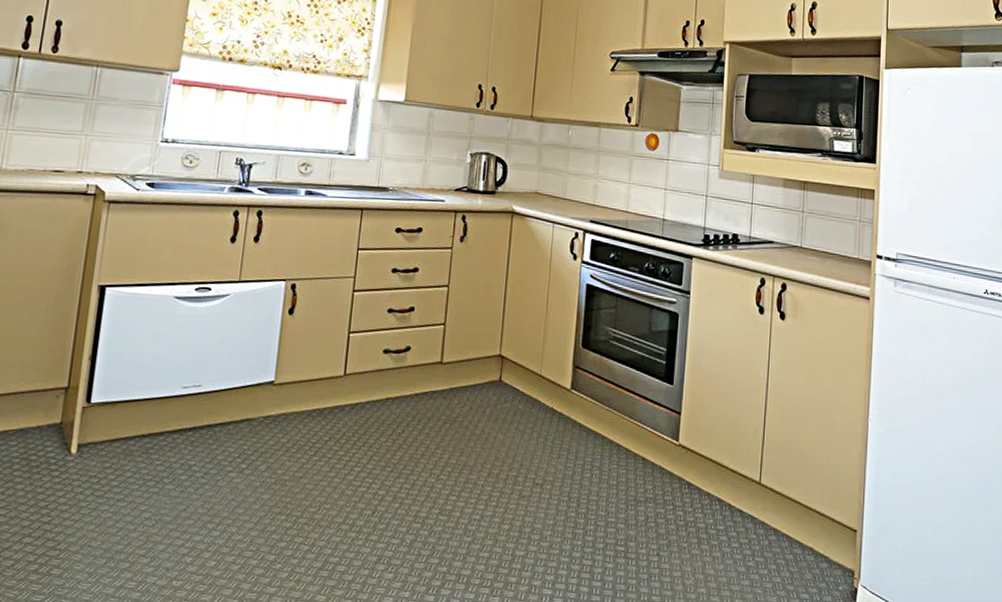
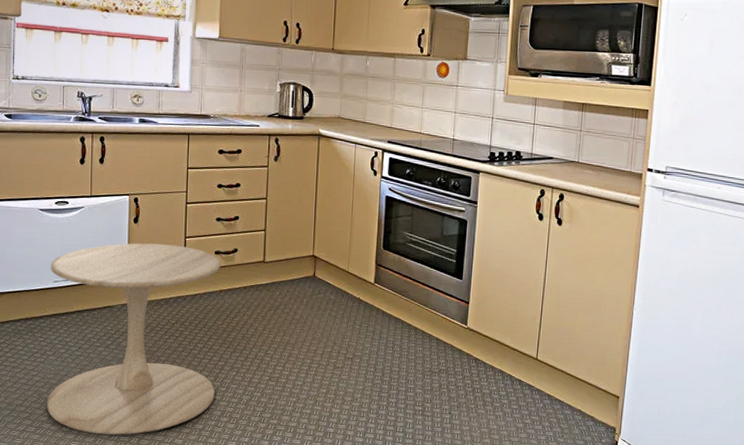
side table: none [154,339,390,591] -> present [46,243,221,435]

